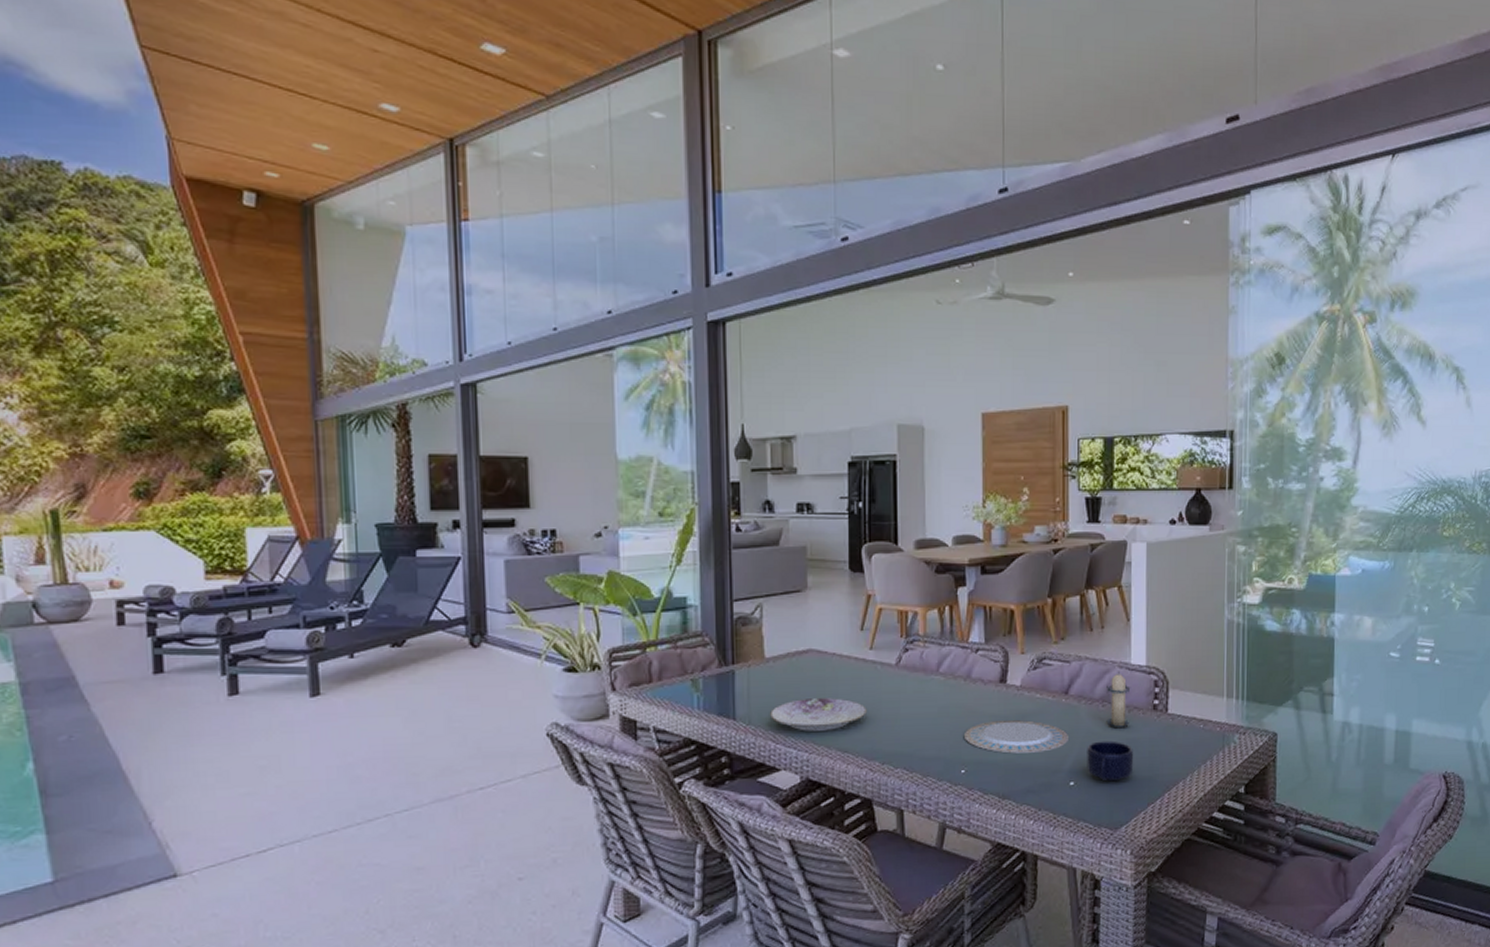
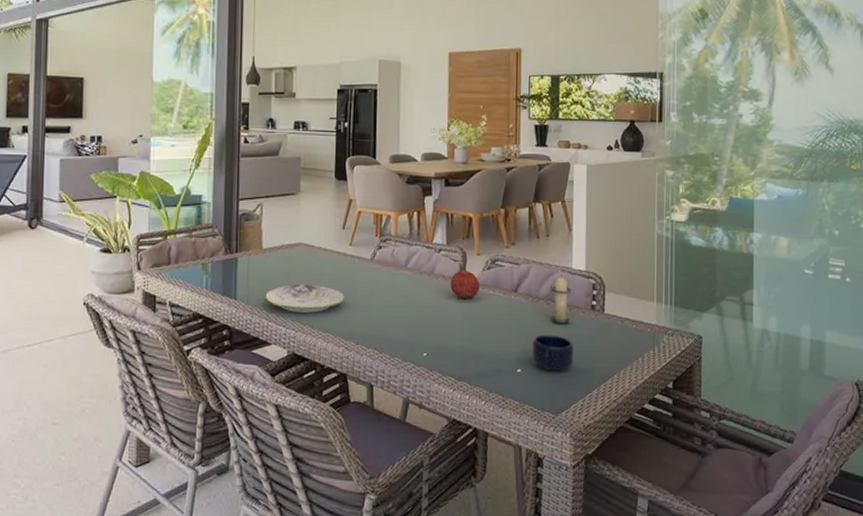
plate: present [965,720,1070,754] -> none [427,312,518,342]
fruit: none [990,670,1025,704] -> present [450,268,480,298]

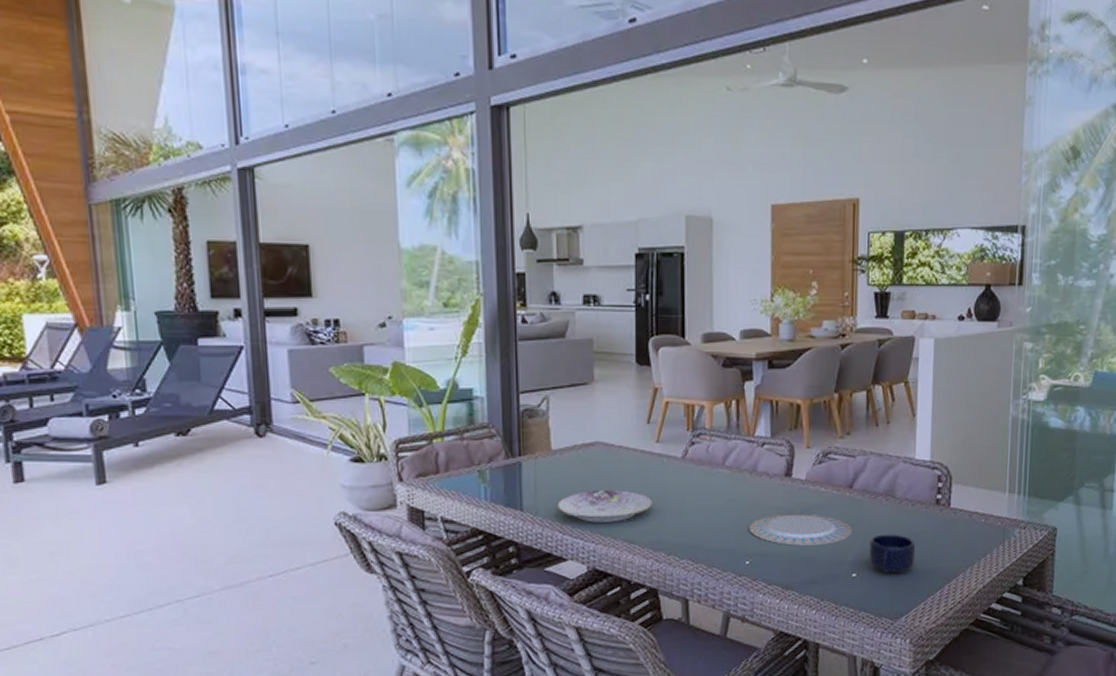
plate: none [427,312,518,342] -> present [749,513,853,546]
fruit: present [450,268,480,298] -> none [776,464,810,498]
candle: present [550,274,572,325] -> none [889,466,915,522]

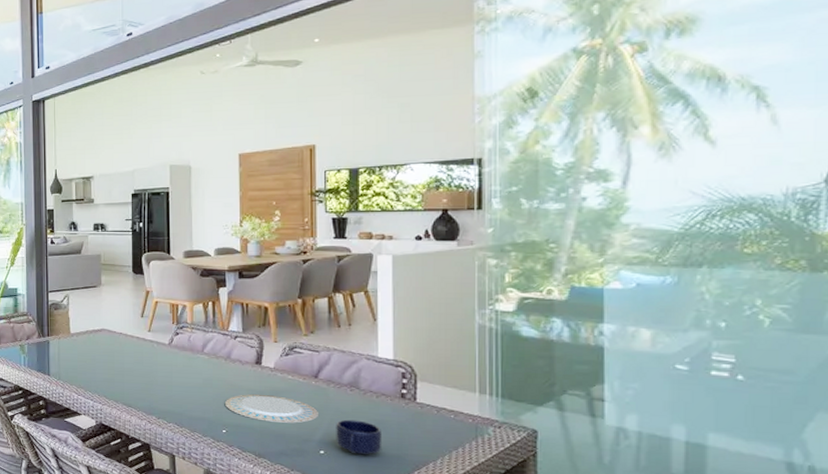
plate: present [557,490,653,523] -> none [74,364,146,389]

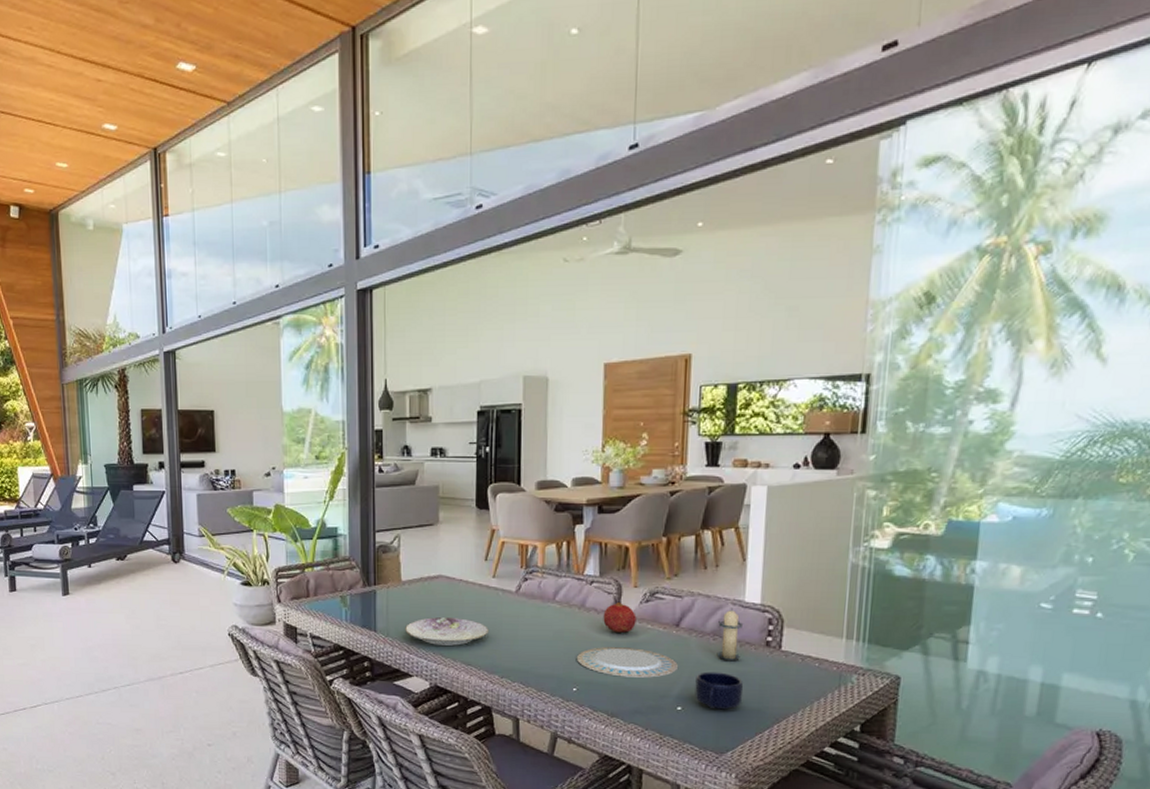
plate: none [74,364,146,389] -> present [405,617,489,646]
fruit: none [247,354,278,382] -> present [603,601,637,633]
candle: none [354,362,378,411] -> present [716,608,744,662]

